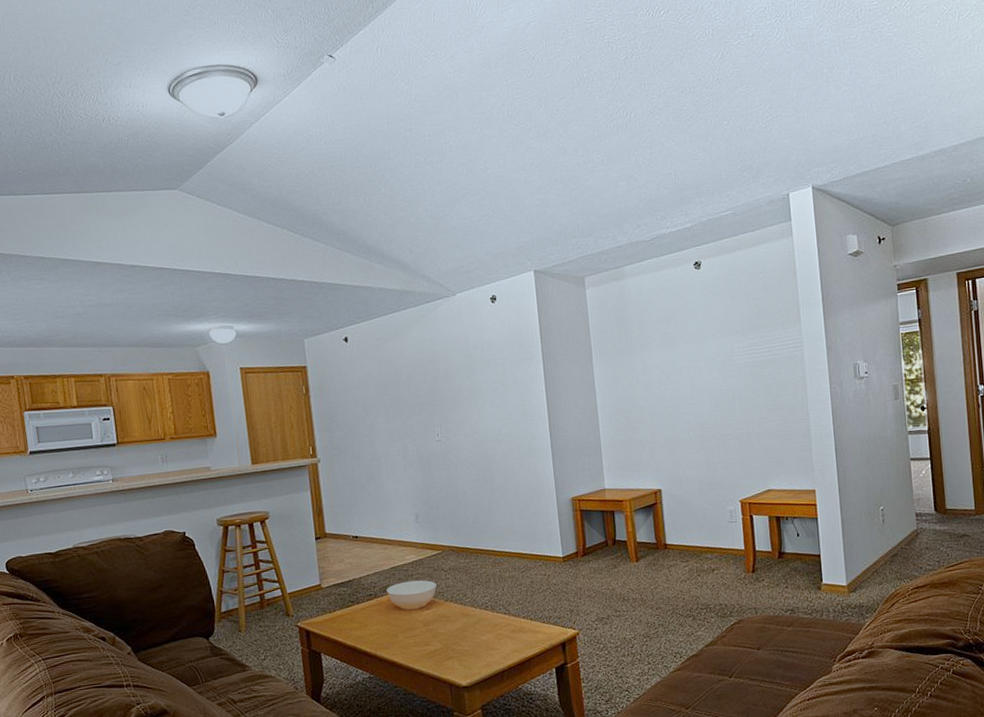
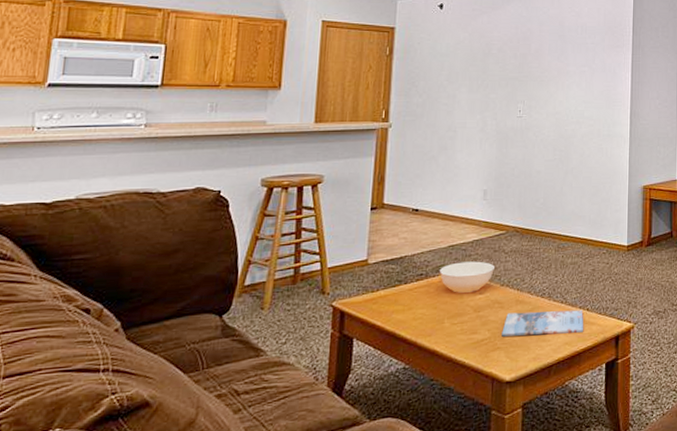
magazine: none [452,619,530,647] -> present [502,309,584,337]

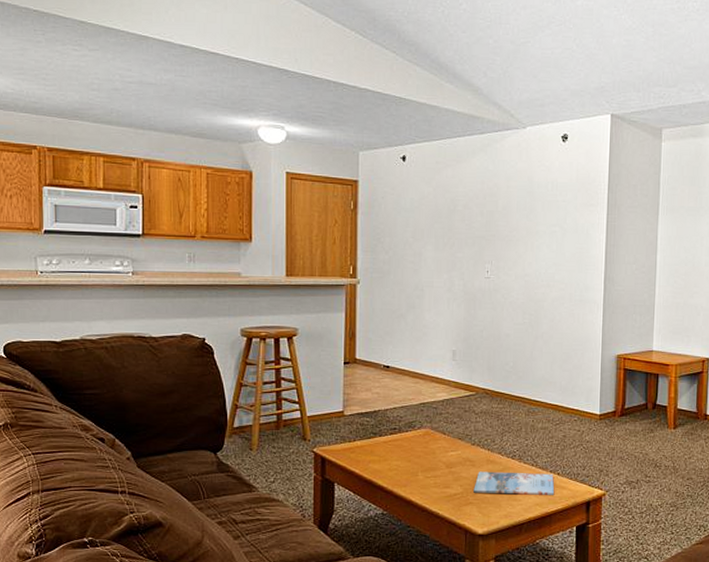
bowl: present [440,261,494,294] -> none [412,419,465,450]

